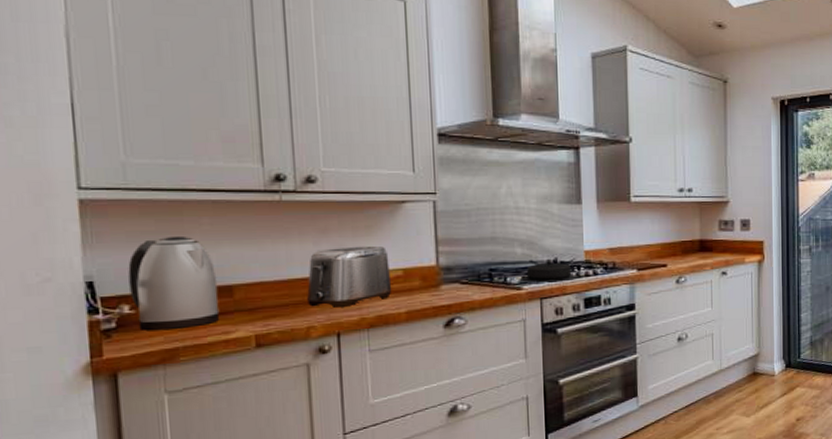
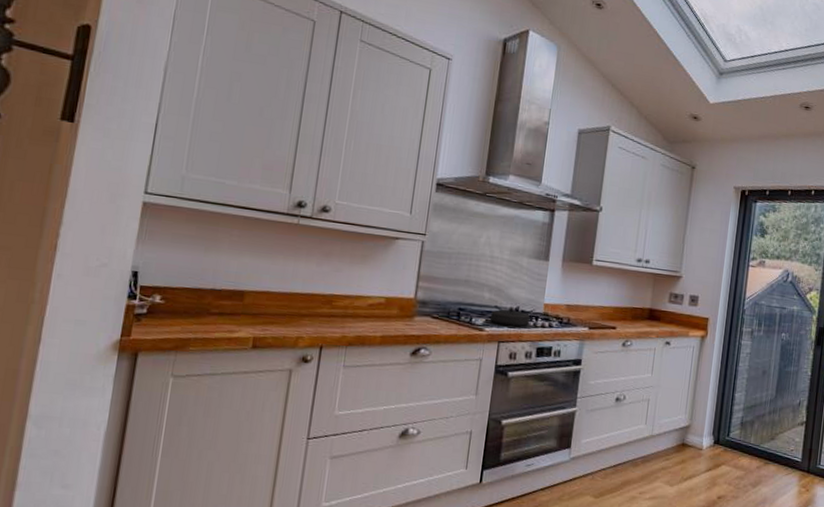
kettle: present [128,235,220,331] -> none [163,242,235,323]
toaster: present [307,245,392,307] -> none [301,270,376,324]

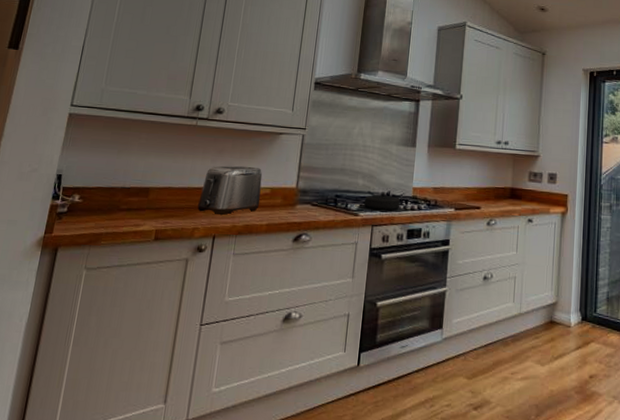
toaster: none [301,270,376,324] -> present [197,165,263,215]

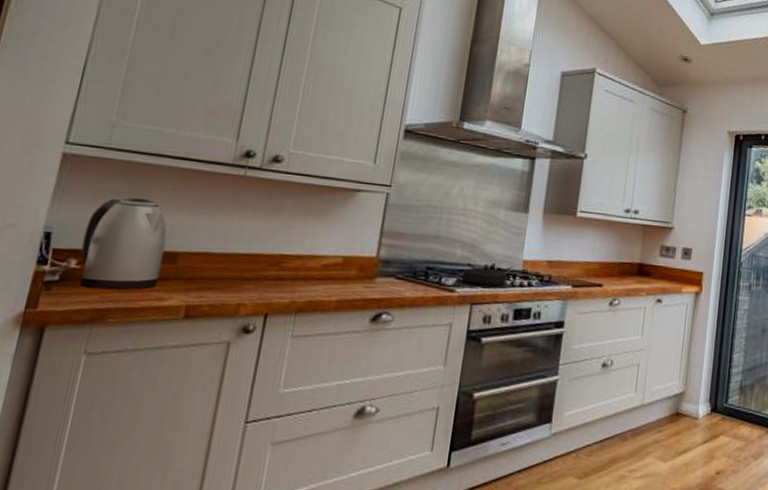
kettle: none [81,145,142,218] -> present [79,198,168,290]
toaster: present [197,165,263,215] -> none [244,227,333,288]

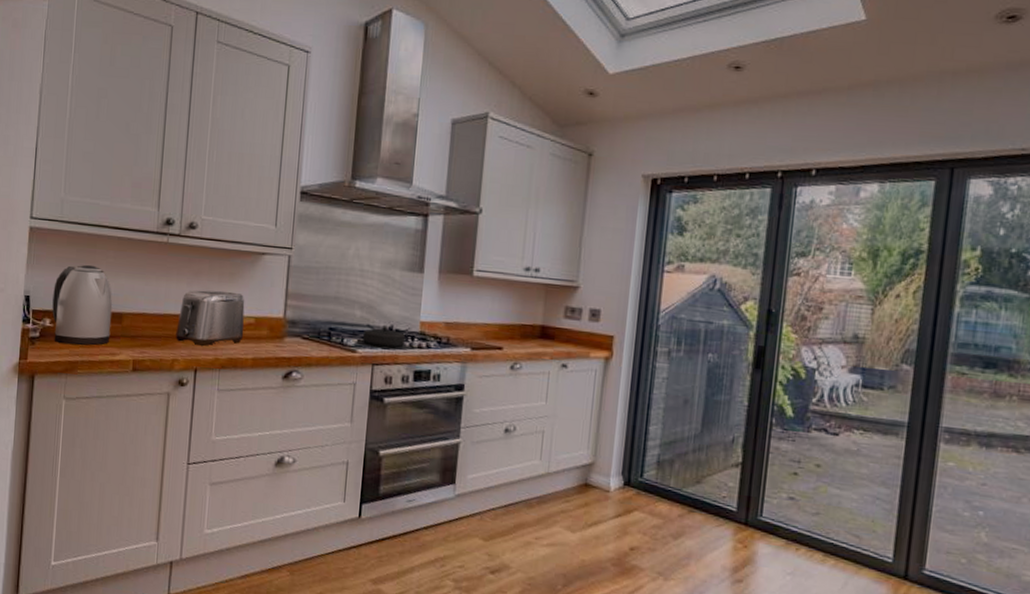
toaster: none [244,227,333,288] -> present [176,290,245,346]

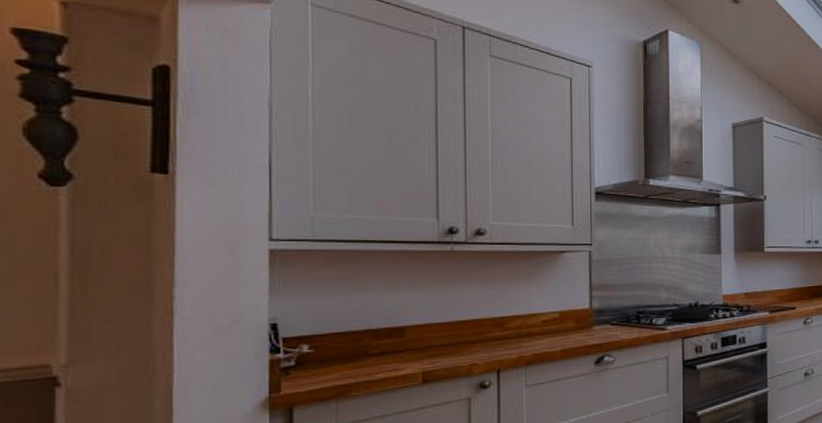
kettle: present [52,265,113,346] -> none [310,282,391,368]
toaster: present [176,290,245,346] -> none [472,291,549,346]

